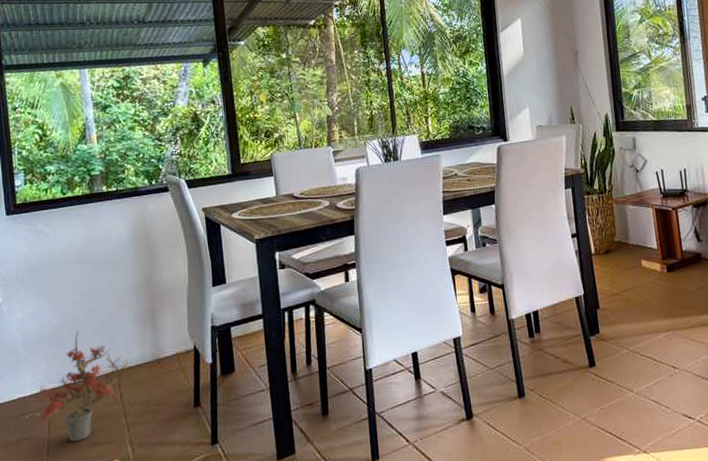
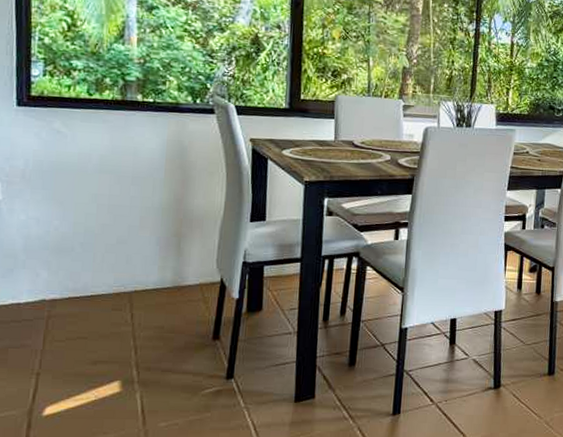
potted plant: present [25,330,130,442] -> none [17,243,146,357]

